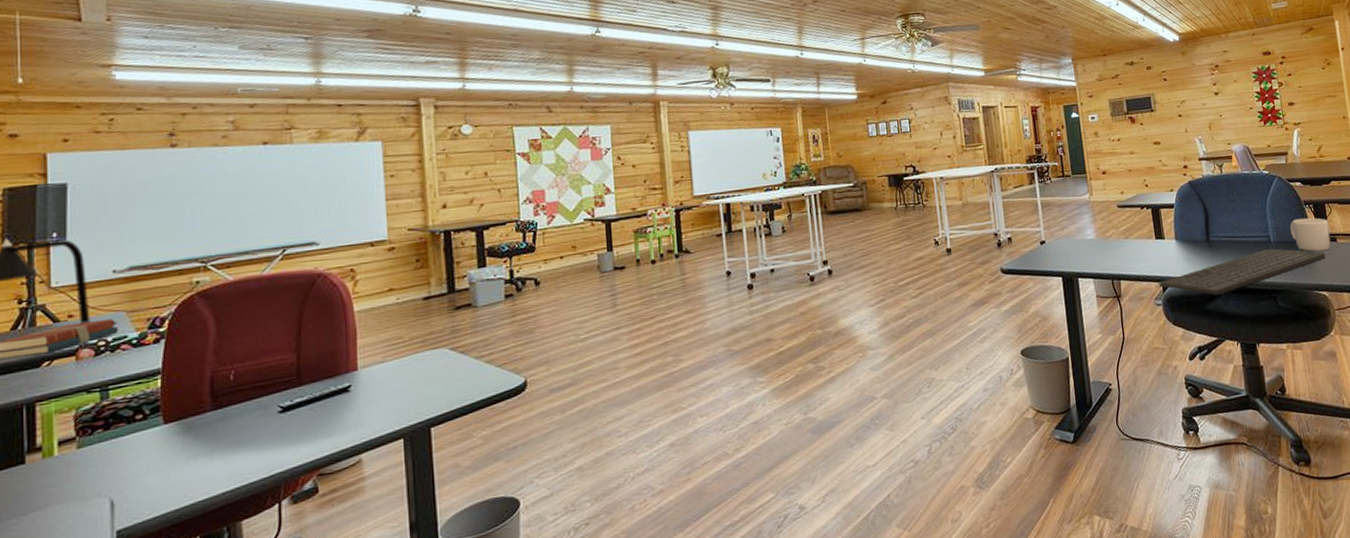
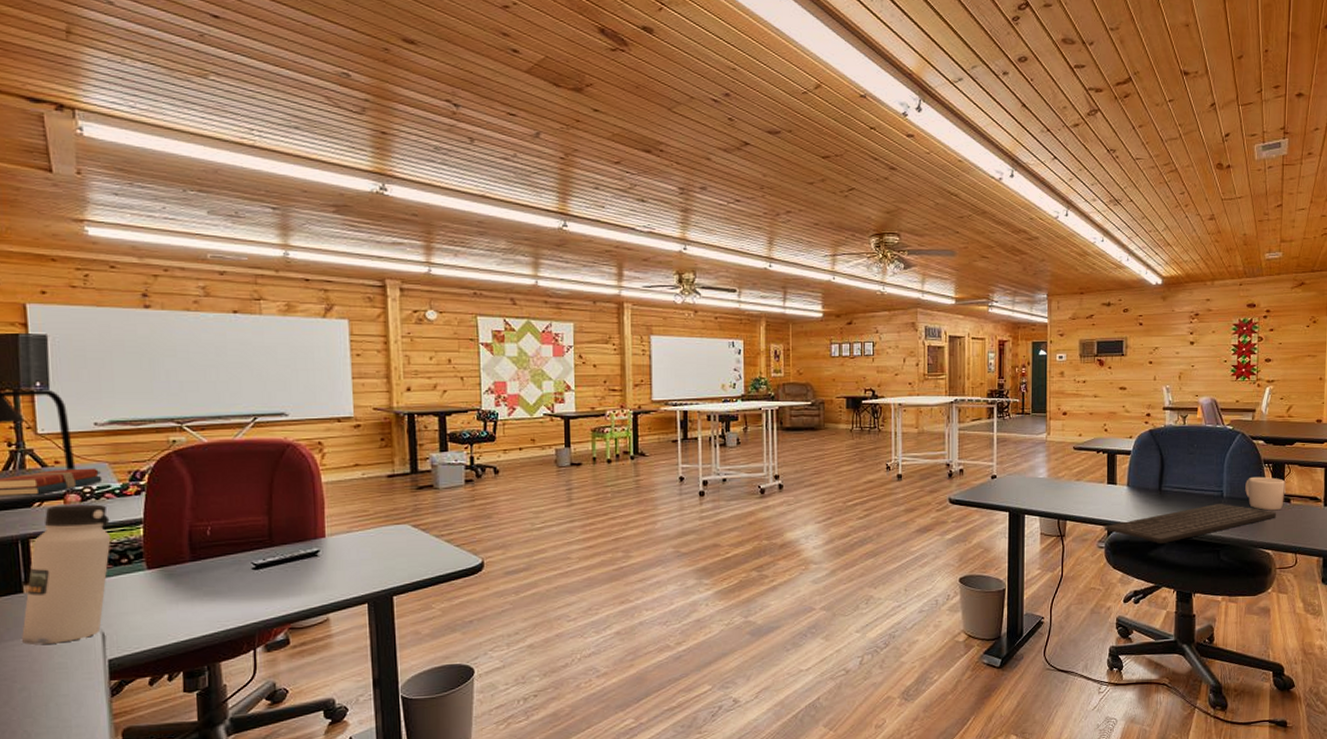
water bottle: none [19,357,126,523] -> present [21,504,111,645]

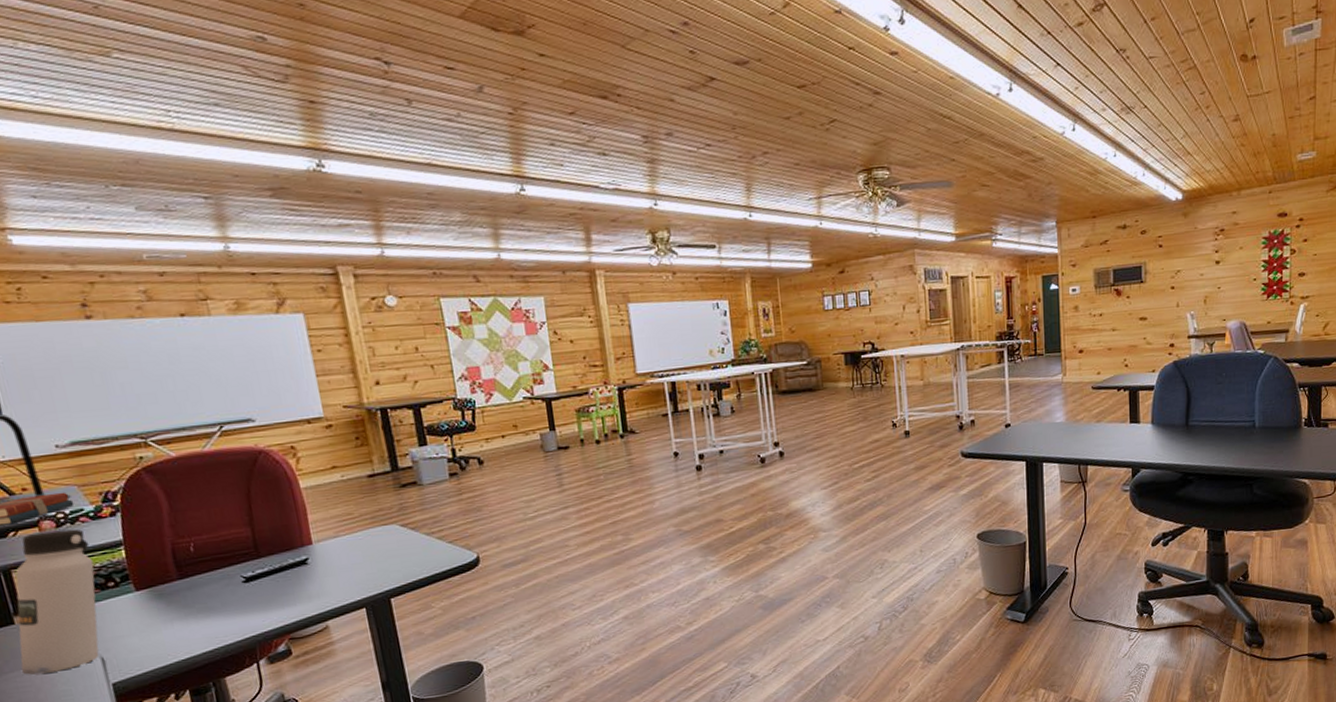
keyboard: present [1104,504,1277,545] -> none [1128,434,1314,483]
mug: present [1245,476,1285,511] -> none [1279,401,1322,438]

